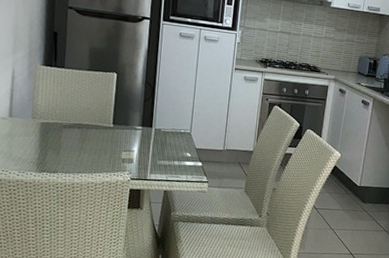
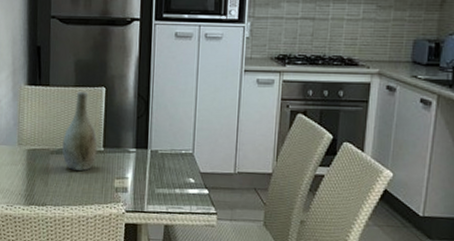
vase: none [74,74,108,143] -> present [62,91,98,171]

